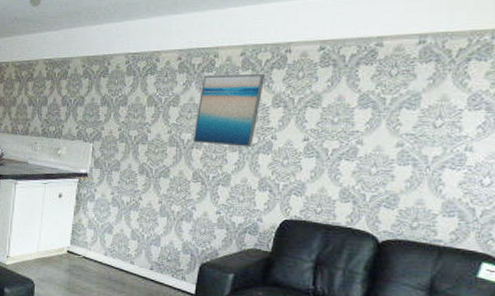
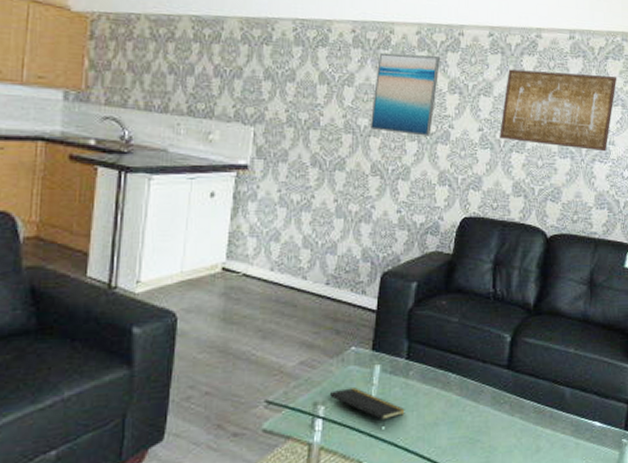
wall art: none [327,79,482,158] -> present [500,69,617,152]

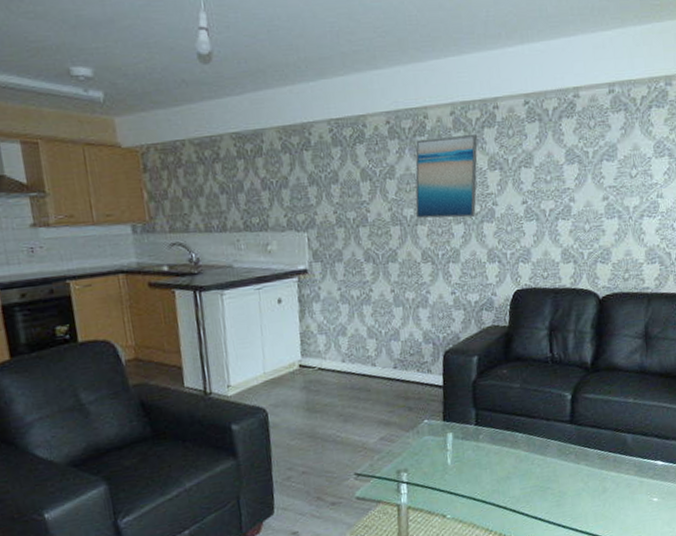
notepad: present [330,388,405,427] -> none [410,454,479,485]
wall art: present [500,69,617,152] -> none [544,126,663,209]

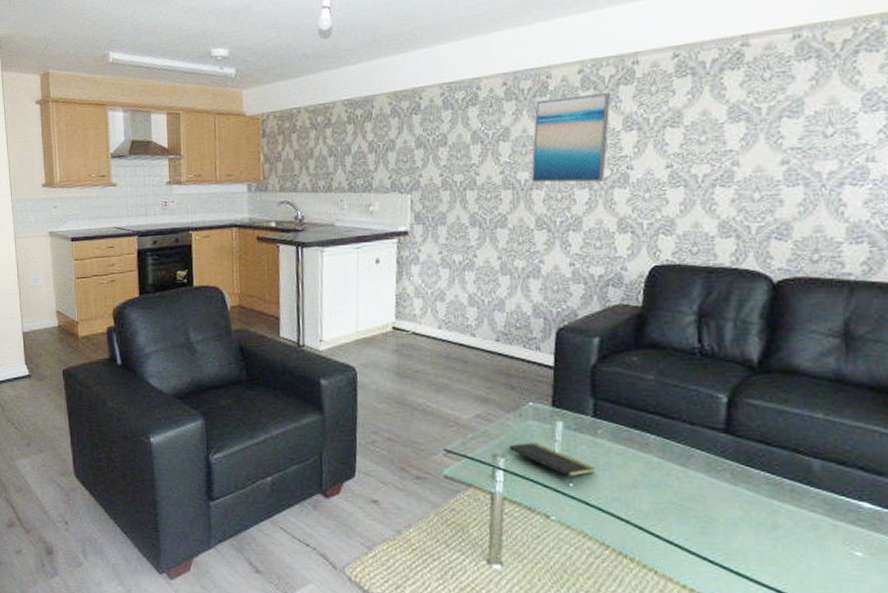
notepad: none [410,454,479,485] -> present [510,443,596,483]

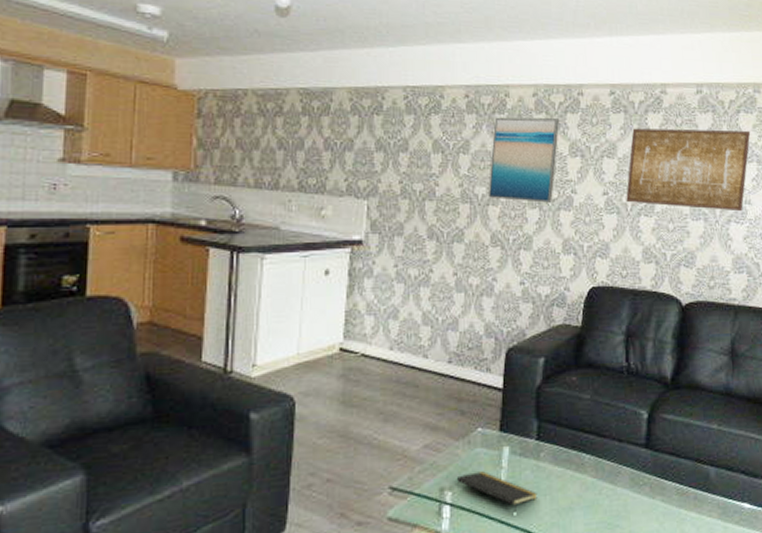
wall art: none [695,74,876,174] -> present [626,128,751,212]

